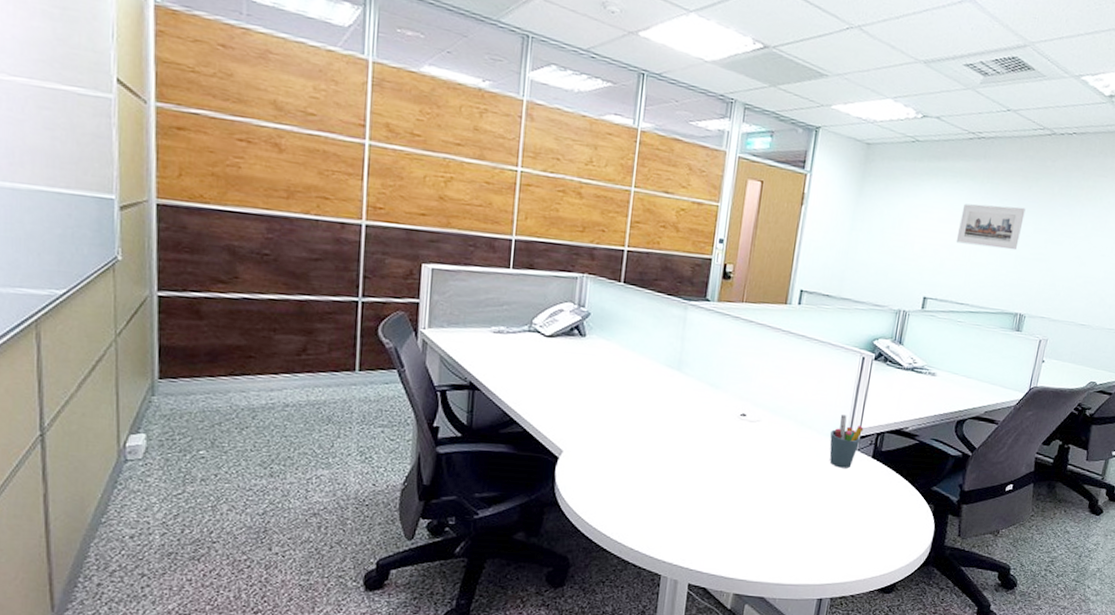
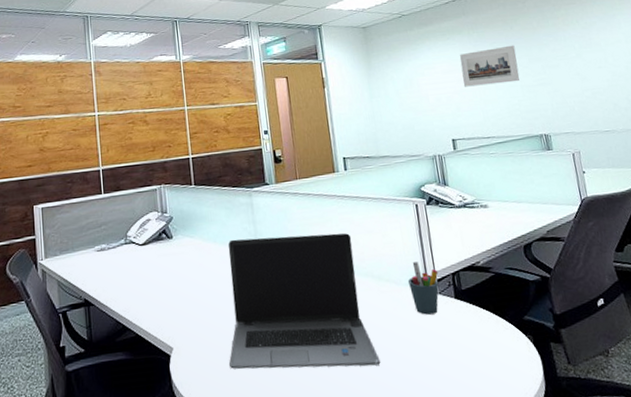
laptop computer: none [621,352,785,505] -> present [228,233,381,370]

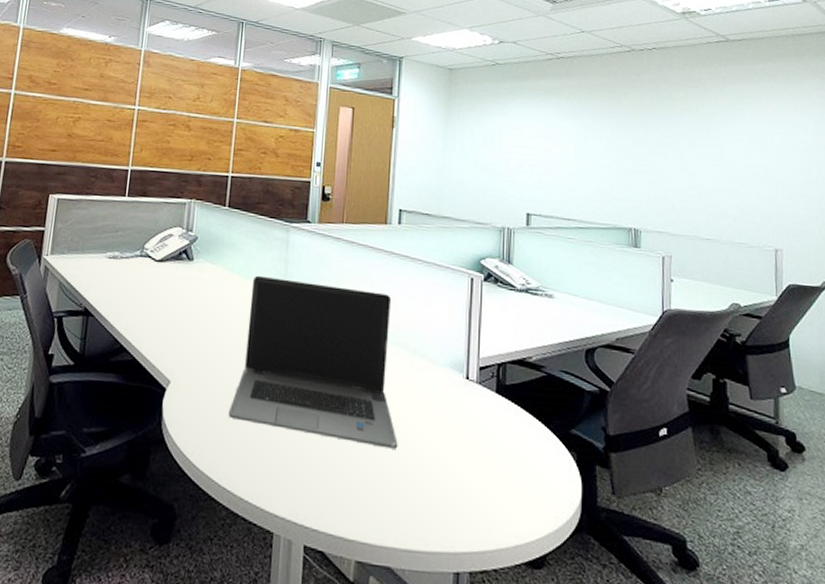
pen holder: present [407,262,439,315] -> none [445,342,482,405]
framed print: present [459,45,520,87] -> none [551,119,619,163]

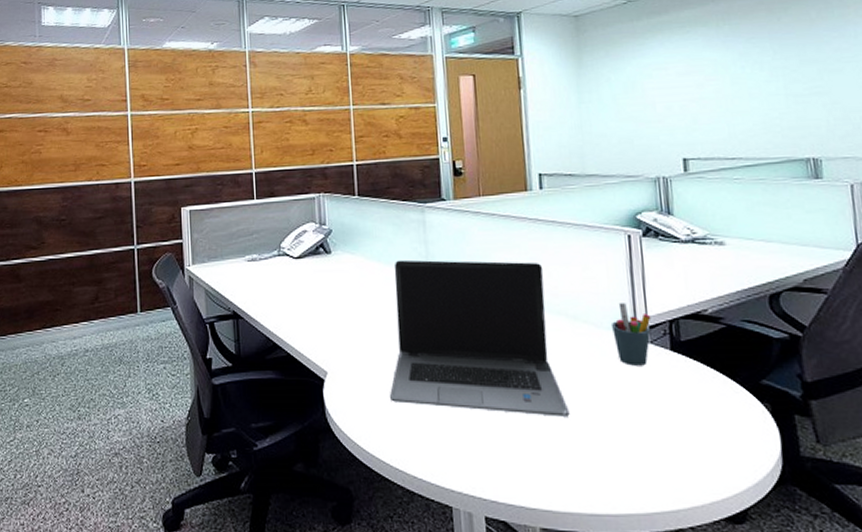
pen holder: none [445,342,482,405] -> present [610,303,651,366]

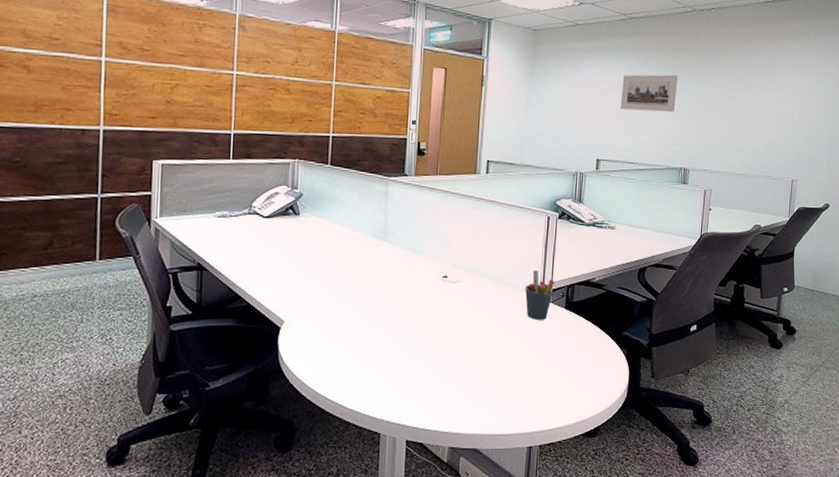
laptop computer: present [390,259,570,417] -> none [339,225,484,359]
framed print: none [702,41,785,94] -> present [620,74,678,113]

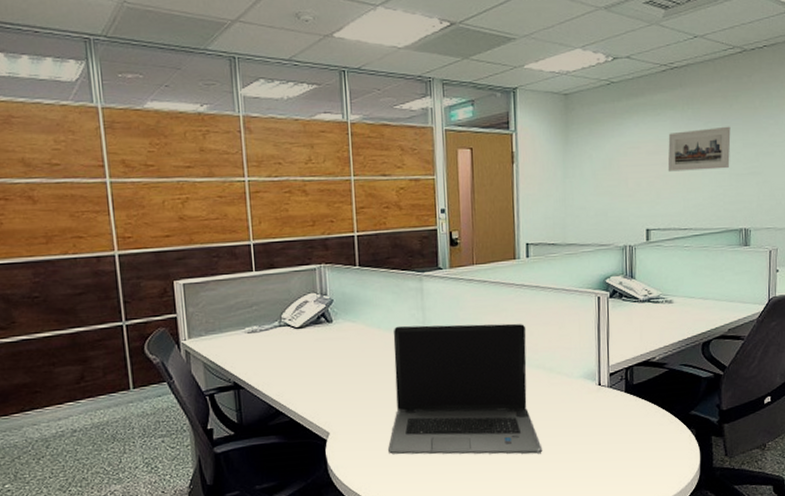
laptop computer: none [339,225,484,359] -> present [388,323,543,455]
pen holder: present [524,271,555,320] -> none [579,355,612,407]

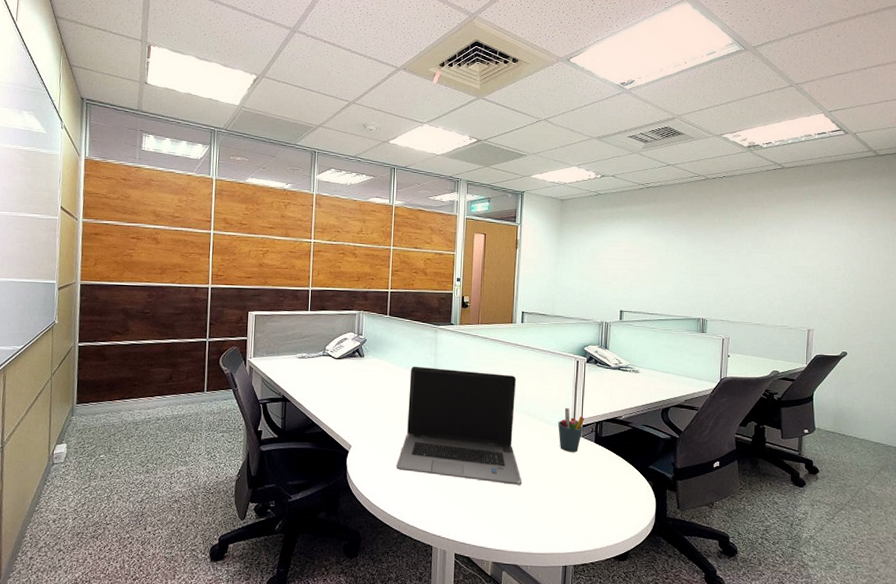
pen holder: none [579,355,612,407] -> present [557,408,585,452]
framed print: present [667,126,731,172] -> none [640,235,694,269]

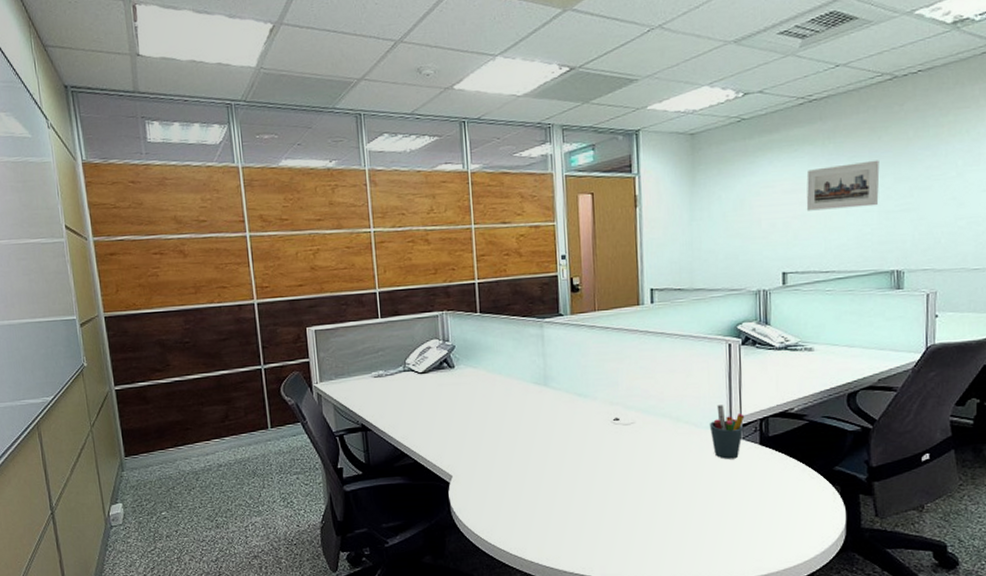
laptop computer: present [397,366,522,485] -> none [510,371,669,505]
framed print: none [640,235,694,269] -> present [806,160,880,211]

